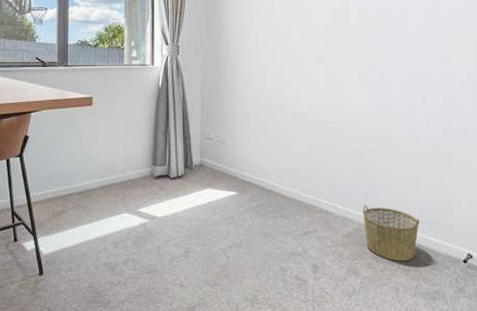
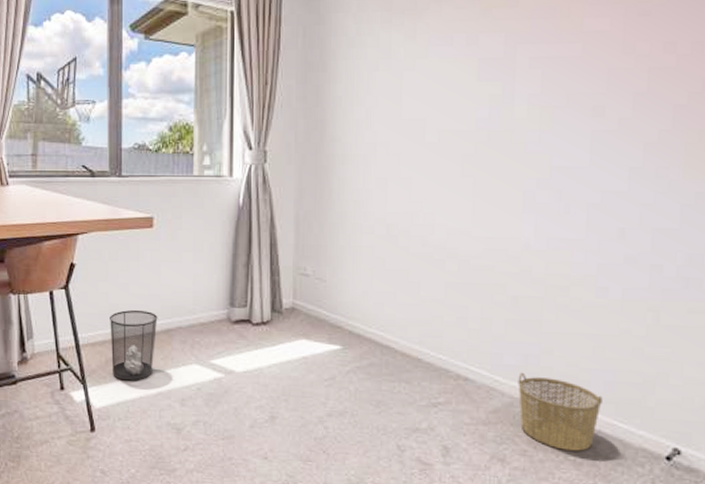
waste bin: none [57,171,96,230] -> present [110,309,158,381]

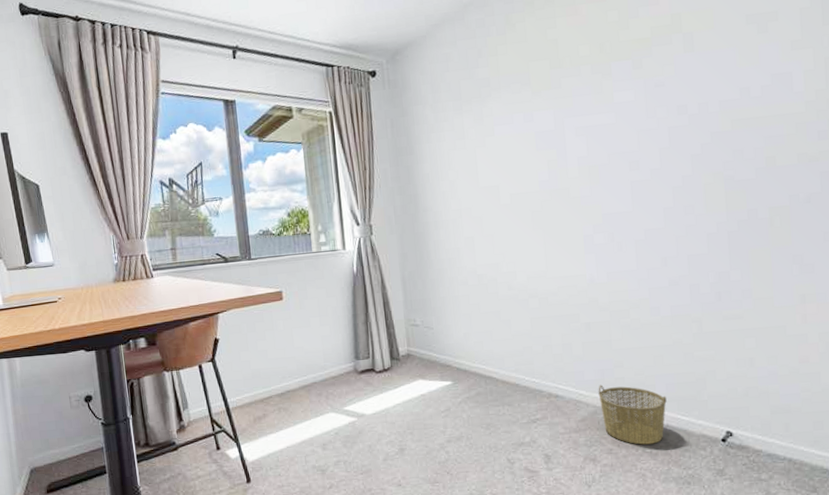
waste bin: present [110,309,158,381] -> none [253,371,296,435]

